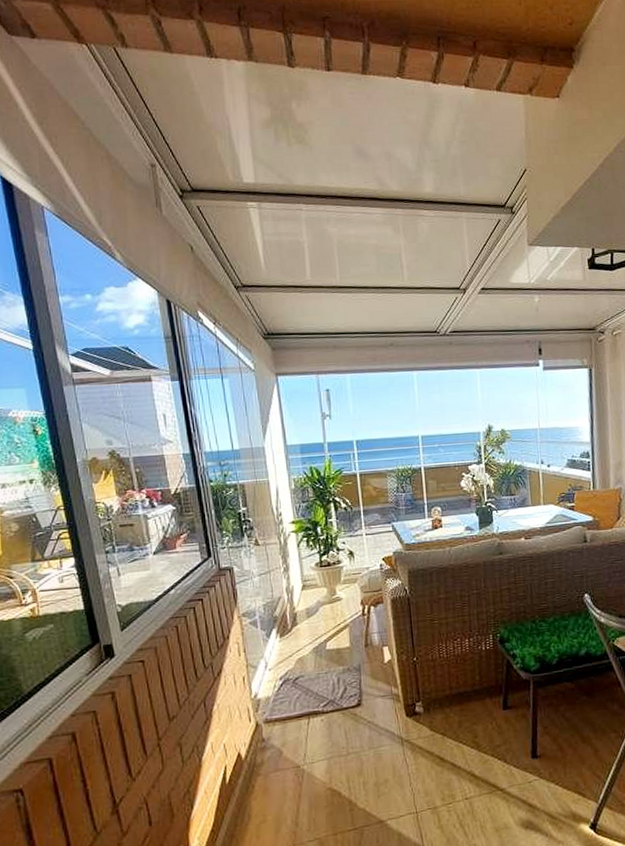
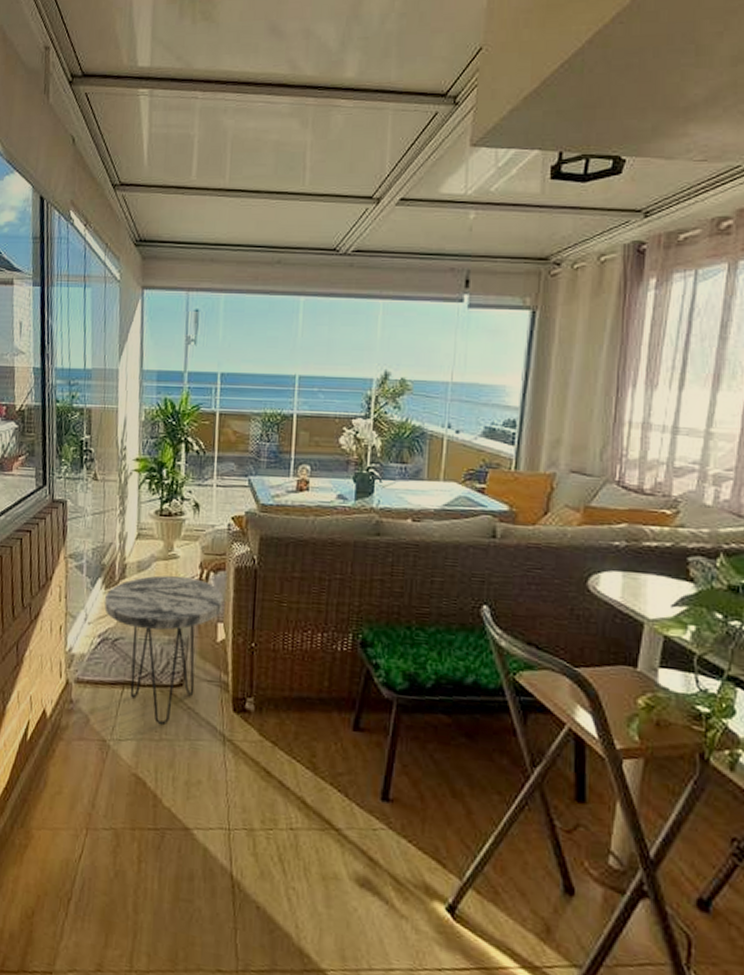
side table: none [281,614,386,742] -> present [104,575,224,726]

